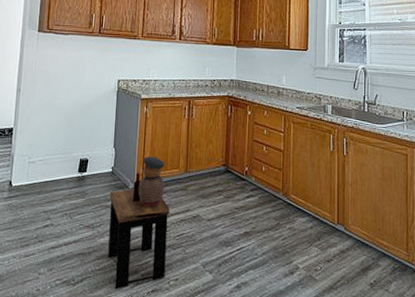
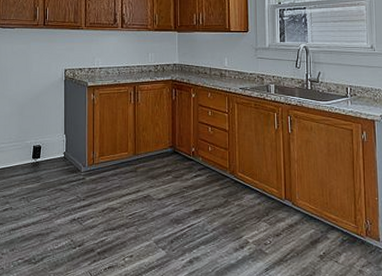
side table: present [108,172,170,290] -> none [63,156,121,267]
figurine: present [138,156,165,207] -> none [90,140,115,189]

